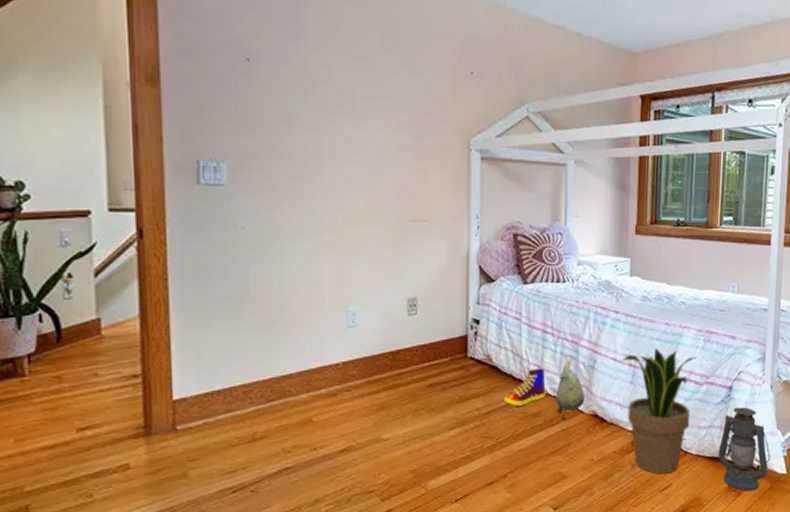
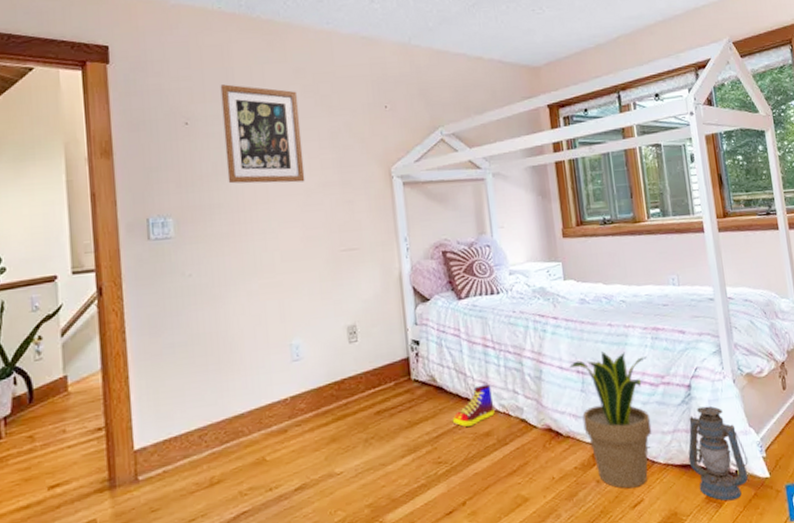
wall art: none [289,20,377,143] -> present [220,84,305,184]
plush toy: present [555,357,585,420] -> none [505,370,537,438]

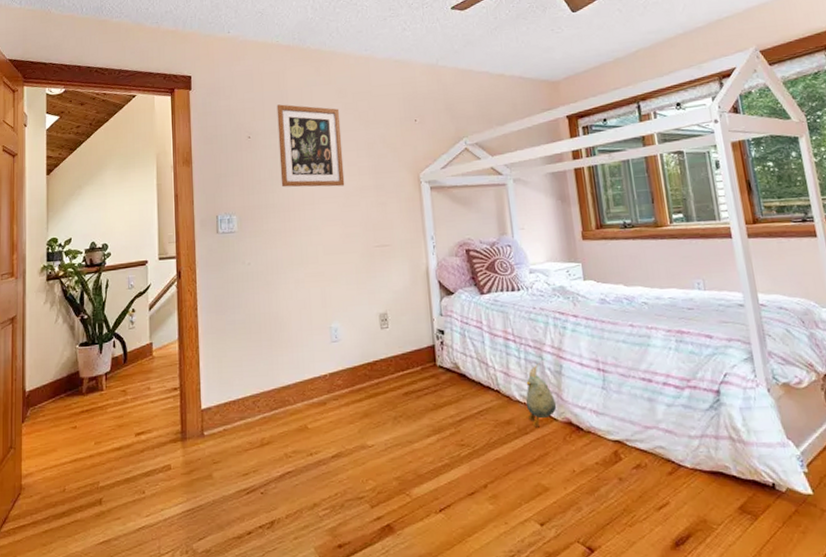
shoe: present [452,384,495,427] -> none [474,375,516,413]
plush toy: none [505,370,537,438] -> present [525,363,557,428]
potted plant: present [569,351,652,489] -> none [590,351,678,490]
lantern: present [688,405,748,501] -> none [718,413,787,515]

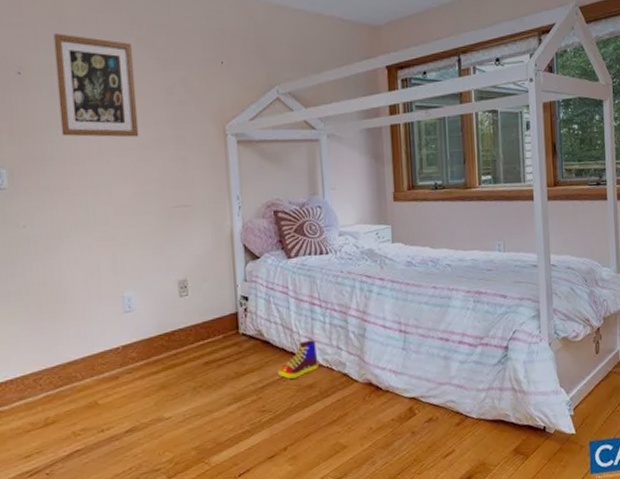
shoe: none [474,375,516,413] -> present [277,340,319,379]
plush toy: present [525,363,557,428] -> none [328,327,359,390]

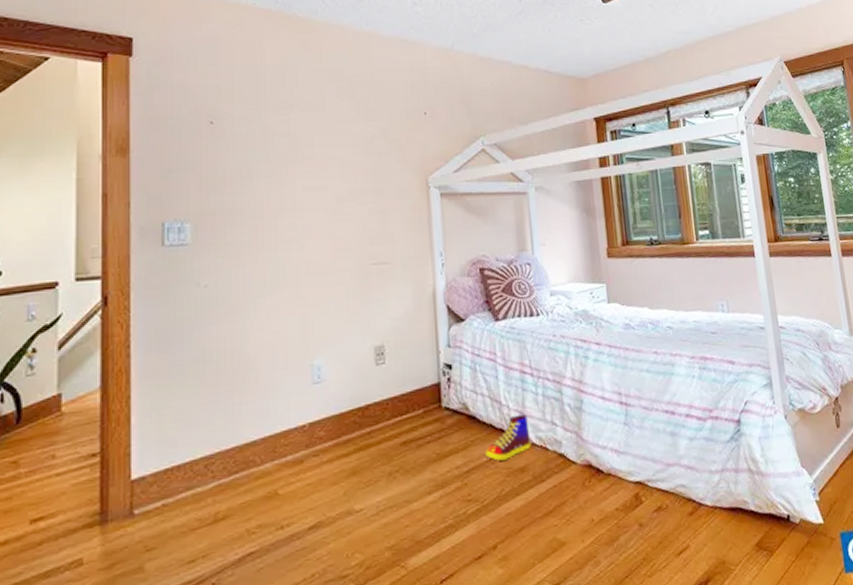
wall art: present [53,33,139,138] -> none [250,83,336,190]

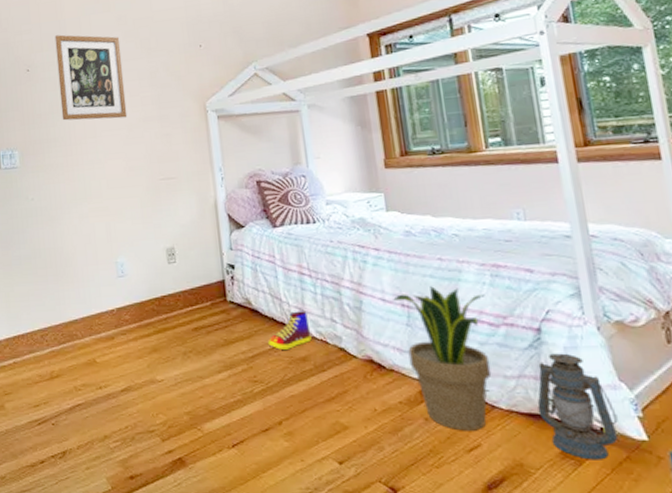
wall art: none [250,83,336,190] -> present [54,34,128,121]
potted plant: none [612,381,699,533] -> present [393,286,492,431]
lantern: none [737,443,801,549] -> present [537,353,618,460]

